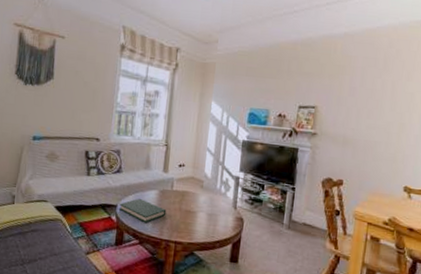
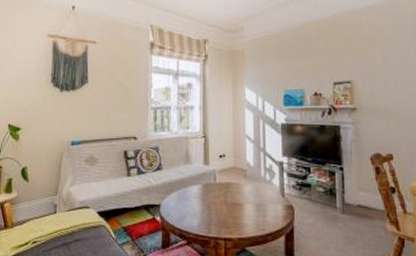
hardback book: present [118,198,167,223] -> none [162,194,212,221]

